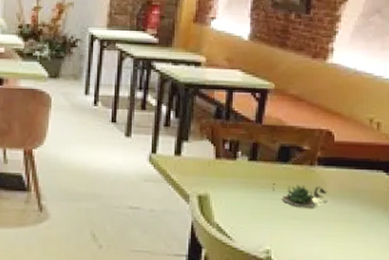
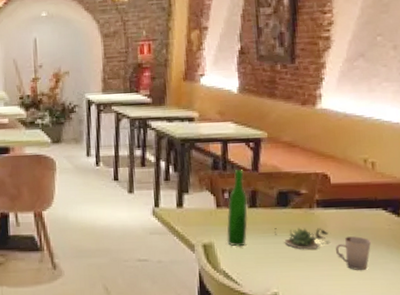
wine bottle: none [222,120,248,200] -> present [226,170,248,247]
cup: none [332,197,370,232] -> present [335,236,372,270]

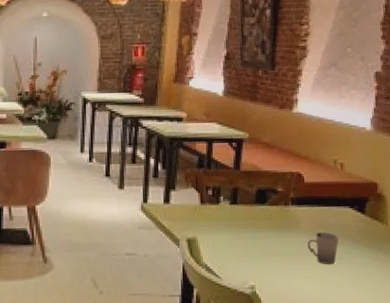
wine bottle: present [226,170,248,247] -> none [209,168,230,241]
succulent plant: present [274,227,331,250] -> none [253,223,303,245]

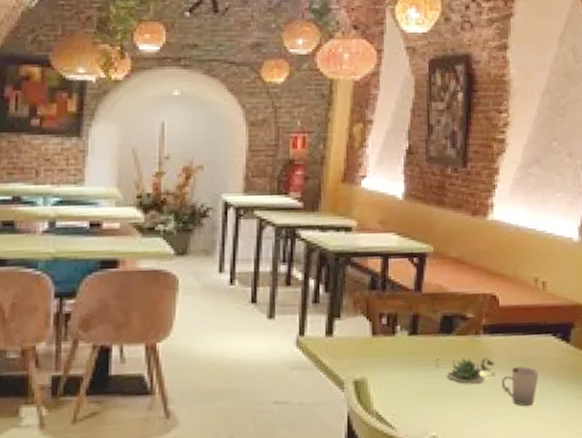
succulent plant: none [253,223,303,245] -> present [436,357,497,384]

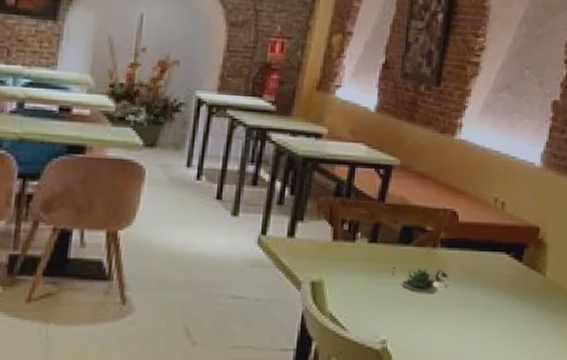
cup: present [501,367,540,406] -> none [453,281,491,318]

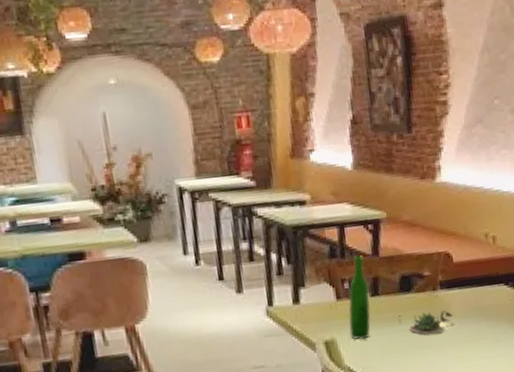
wine bottle: none [338,198,369,286] -> present [348,255,371,340]

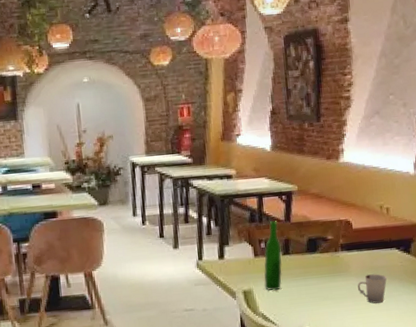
succulent plant: present [398,310,455,336] -> none [305,269,353,289]
cup: none [460,315,495,350] -> present [357,274,387,303]

